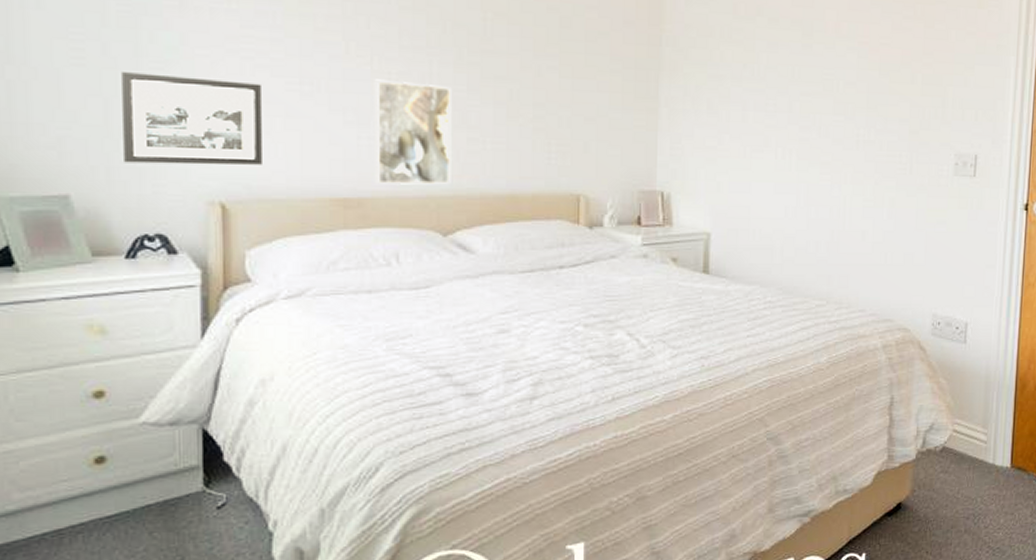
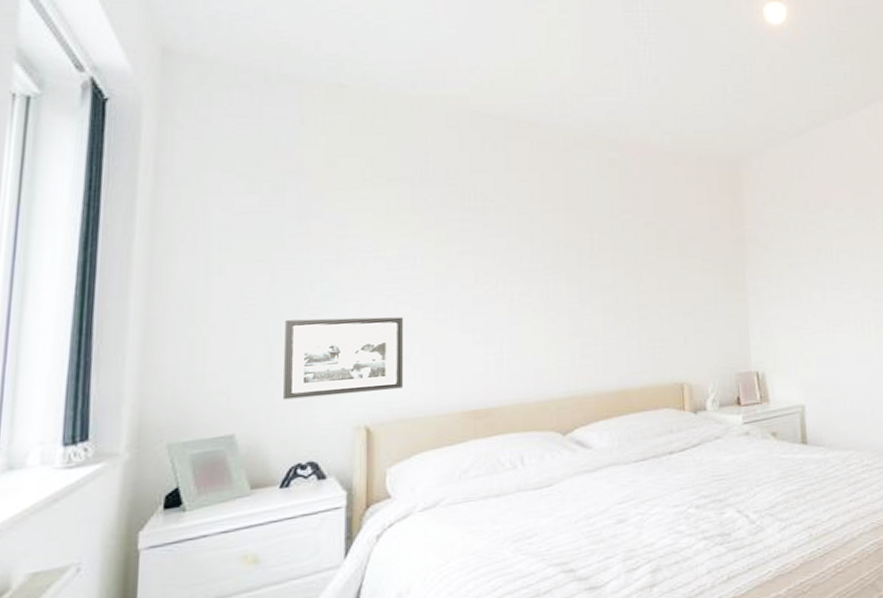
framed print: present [374,79,452,185] -> none [499,299,569,394]

